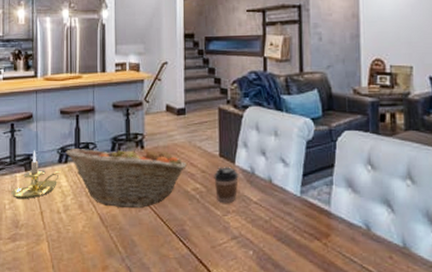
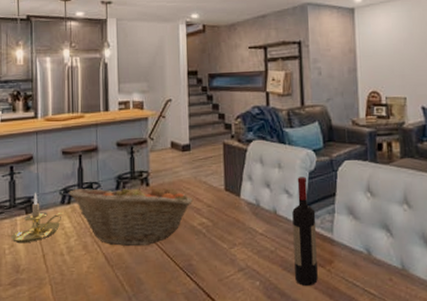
coffee cup: present [214,167,239,203] -> none [220,200,244,236]
wine bottle: none [288,146,314,258] -> present [292,177,318,286]

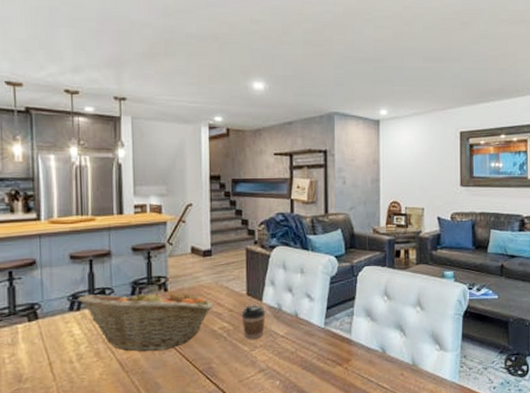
candle holder: present [11,192,65,244] -> none [11,298,74,353]
coffee cup: none [220,200,244,236] -> present [241,304,266,339]
wine bottle: present [292,177,318,286] -> none [313,281,336,383]

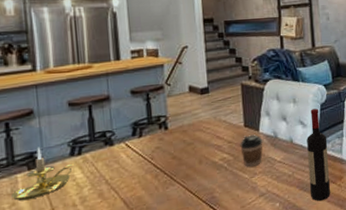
candle holder: none [11,298,74,353] -> present [11,147,75,202]
fruit basket: present [77,287,213,352] -> none [78,126,213,190]
wine bottle: none [313,281,336,383] -> present [307,108,330,201]

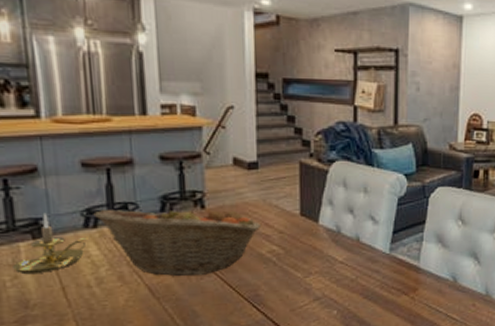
fruit basket: none [78,126,213,190] -> present [93,203,260,277]
coffee cup: present [240,134,263,167] -> none [293,226,322,264]
wine bottle: present [307,108,330,201] -> none [377,203,403,313]

